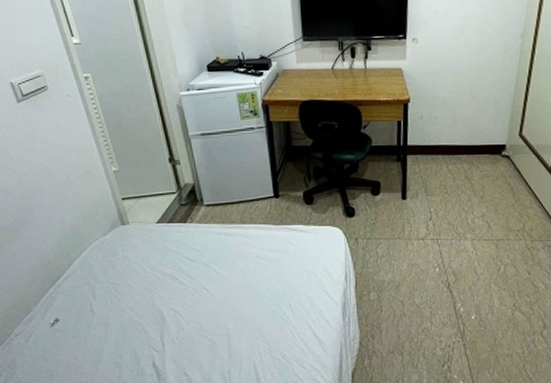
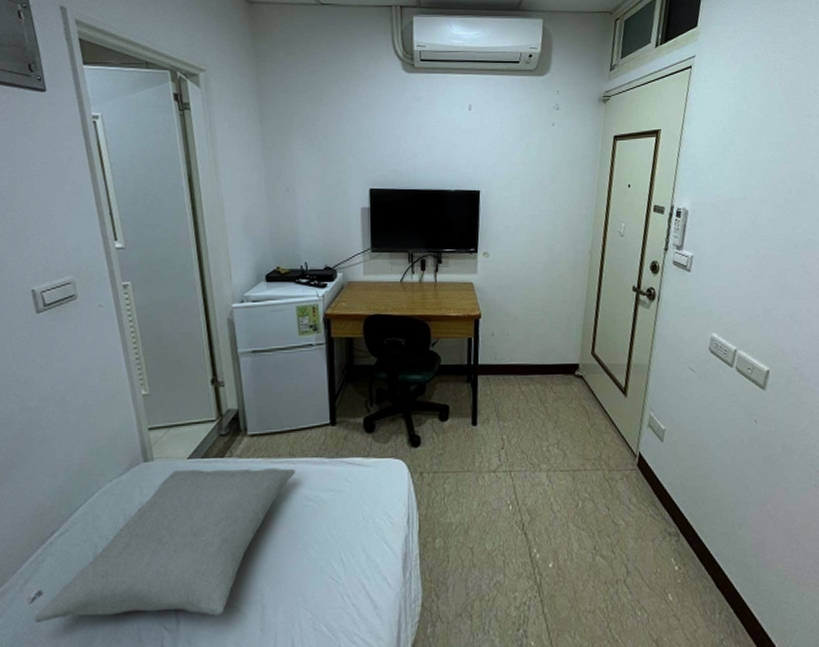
pillow: none [56,232,247,343] -> present [34,468,295,622]

